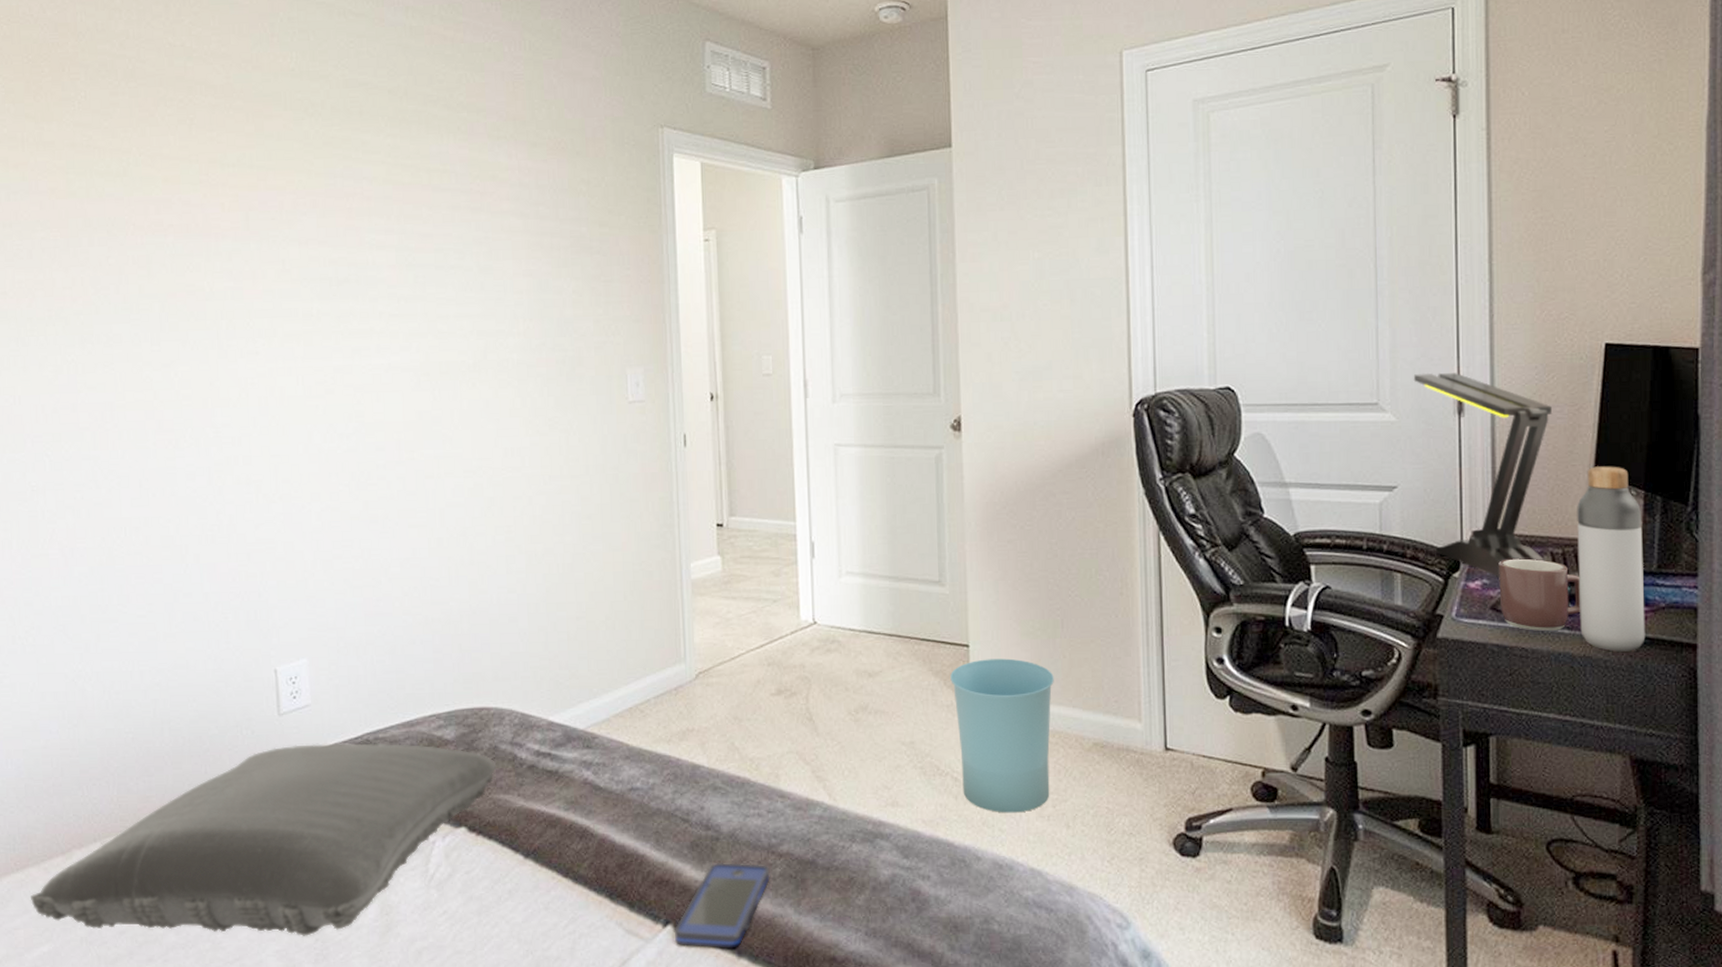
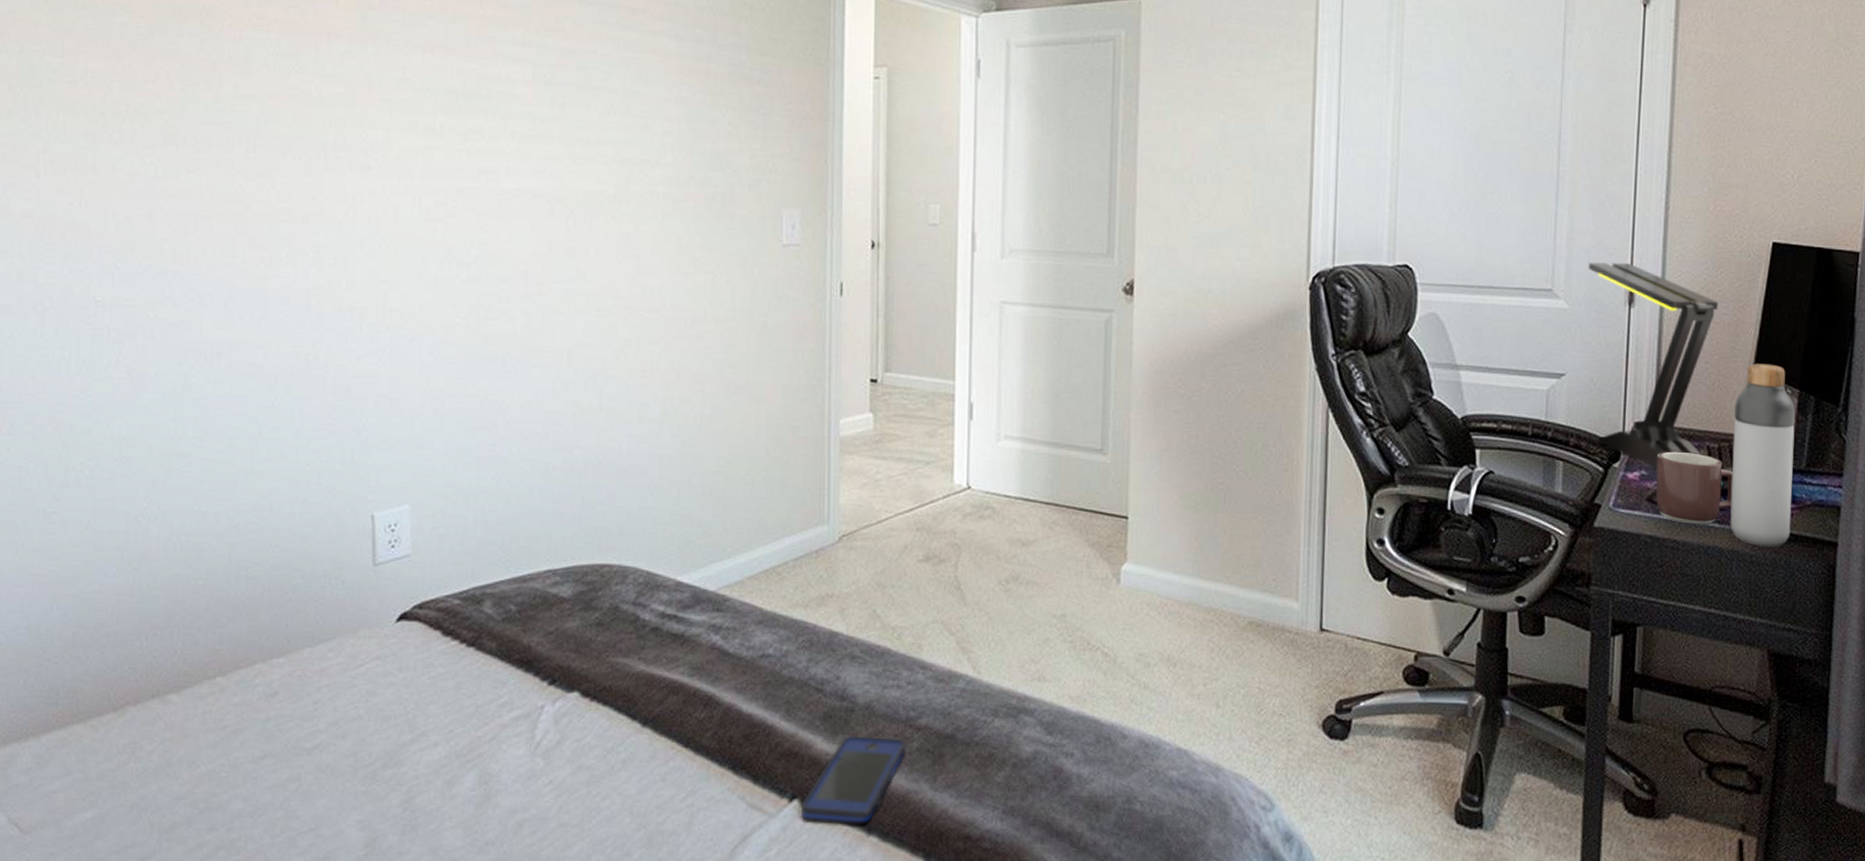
pillow: present [30,743,497,936] -> none [73,598,617,805]
waste bin: present [950,658,1054,813] -> none [1107,532,1213,691]

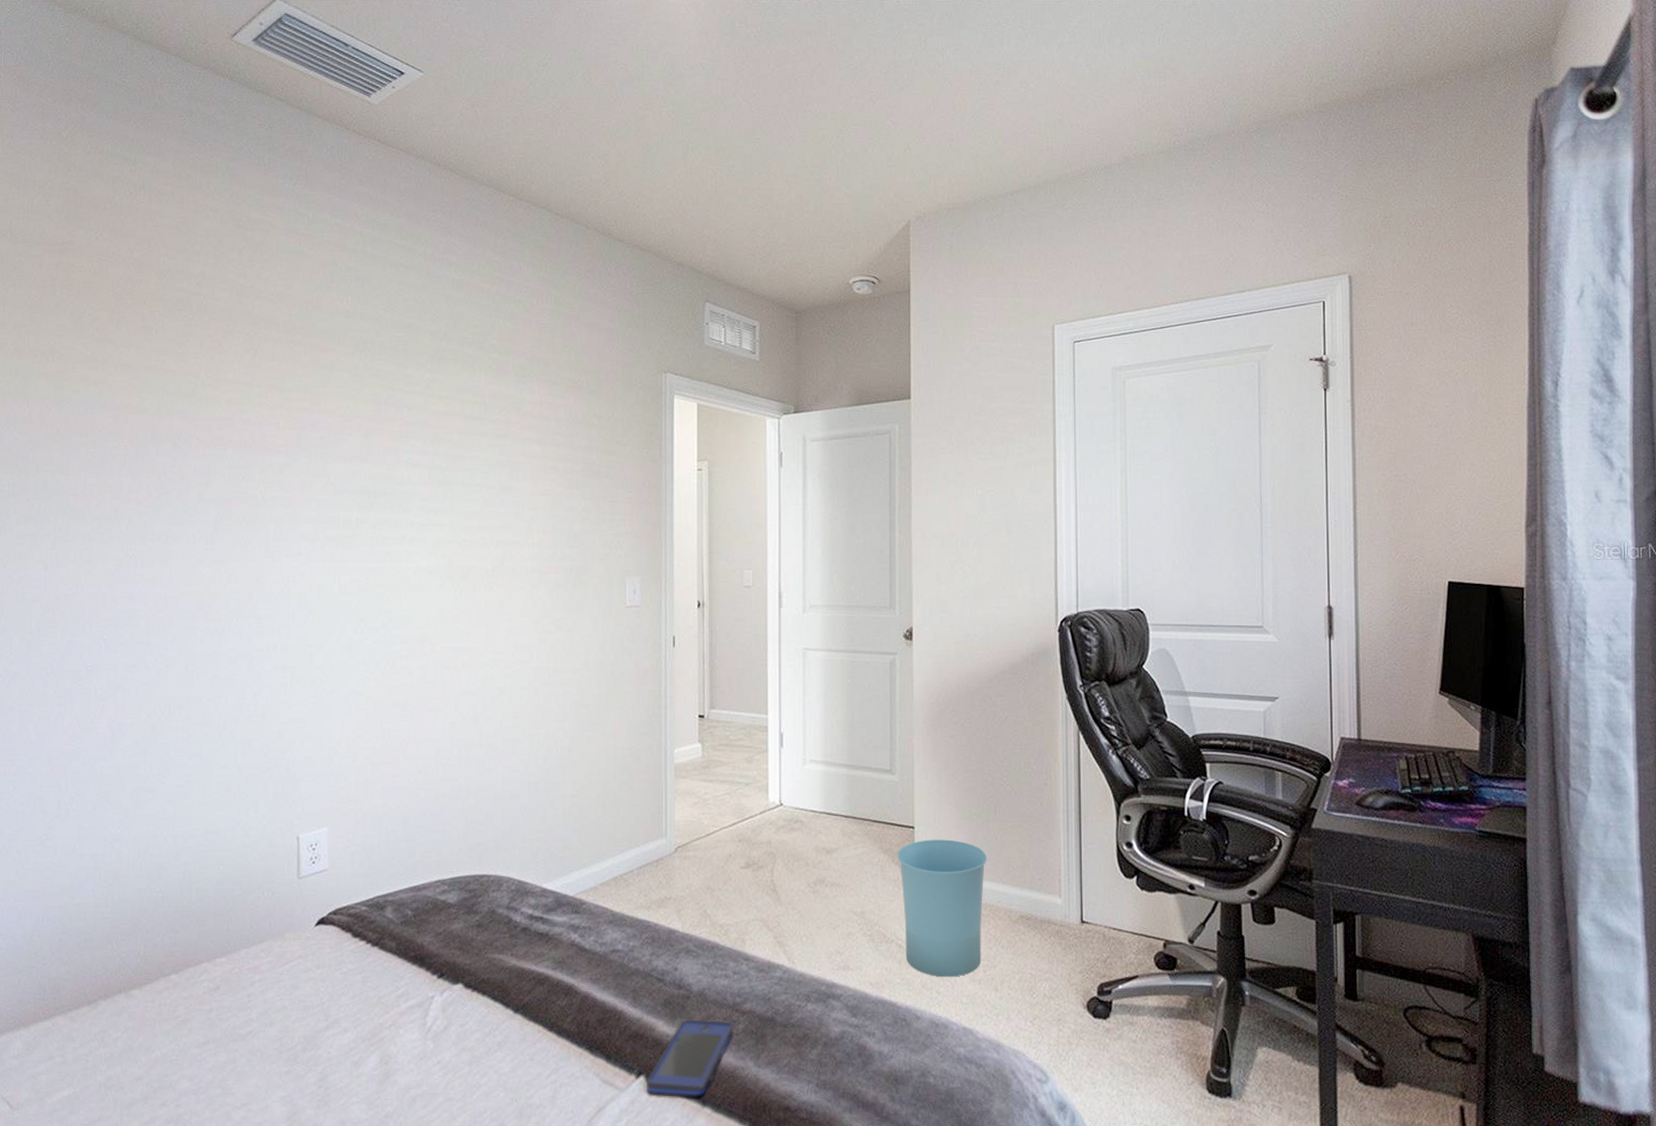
waste bin: none [1107,532,1213,691] -> present [898,839,987,977]
desk lamp: present [1588,262,1718,468] -> none [1292,603,1405,777]
mug: present [1655,451,1734,525] -> none [1362,761,1431,825]
bottle: present [1730,363,1796,547] -> none [1426,685,1484,843]

